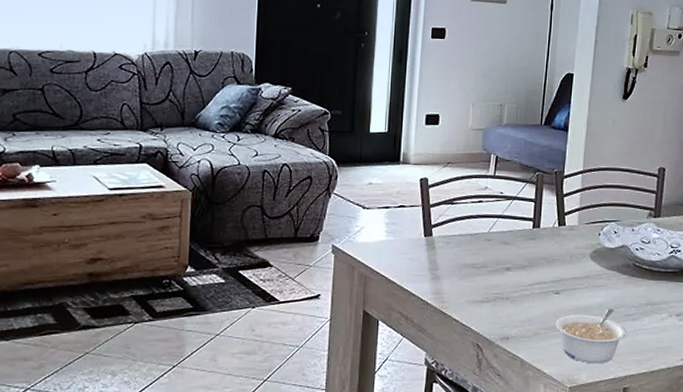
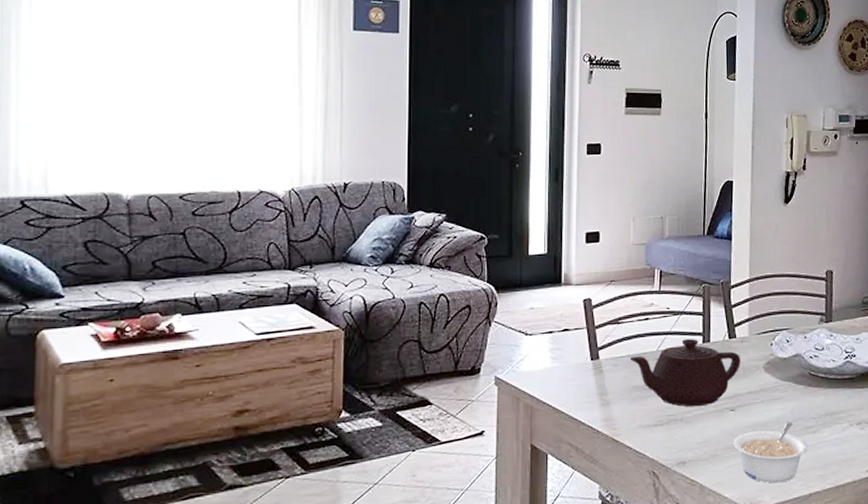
teapot: none [462,223,569,288] -> present [631,339,741,407]

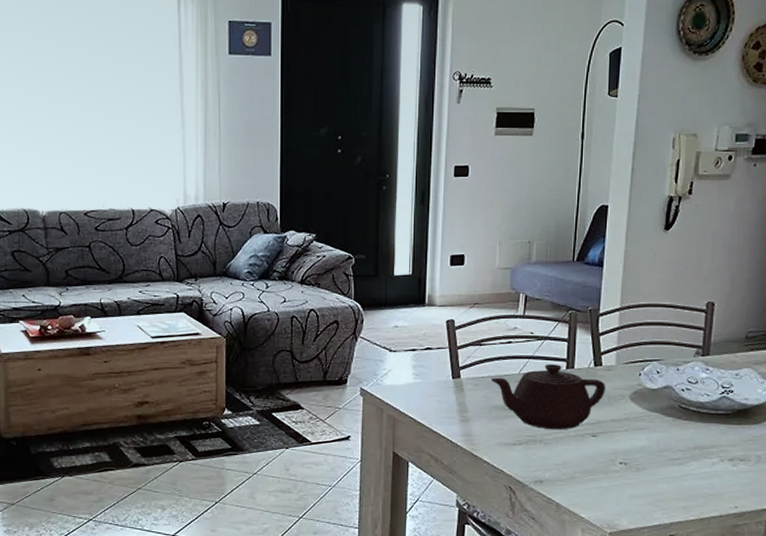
legume: present [733,422,807,484] -> none [592,452,672,510]

